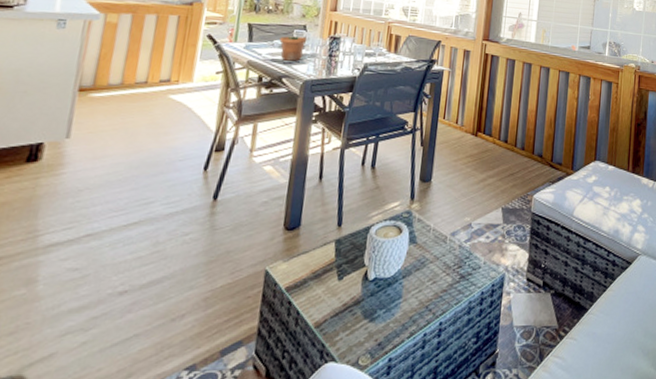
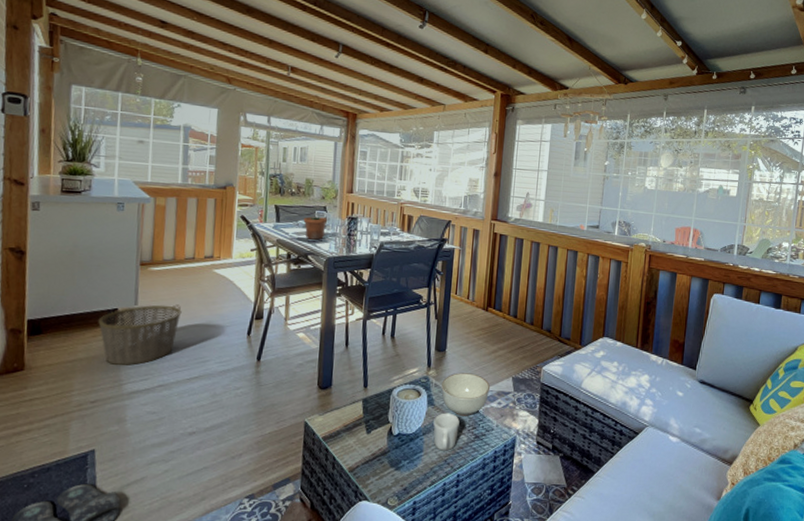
basket: none [15,136,126,212] -> present [98,304,182,366]
mug: none [414,251,444,296] -> present [433,413,460,451]
bowl: none [425,205,479,254] -> present [441,372,491,416]

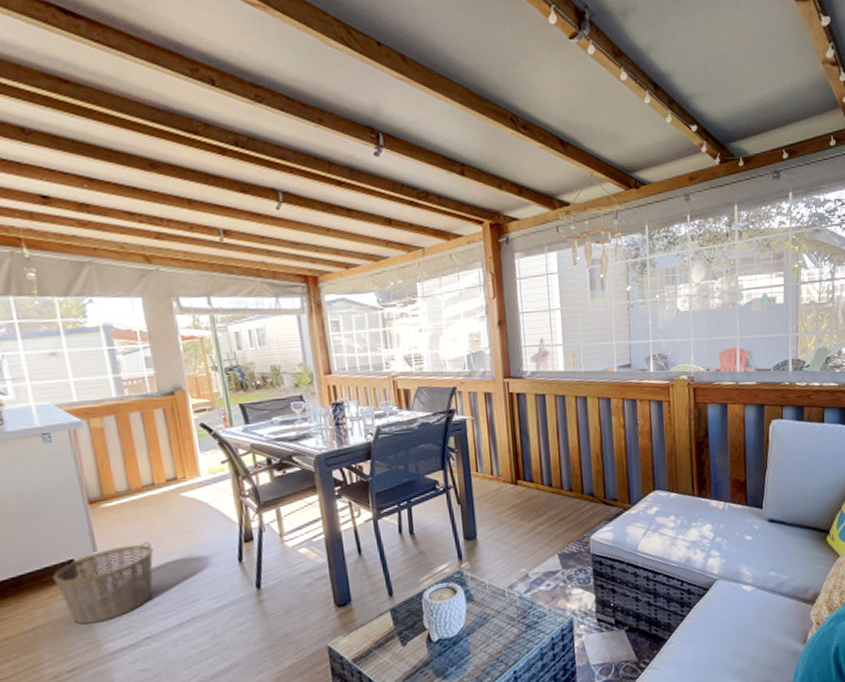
planter: present [303,216,328,240] -> none [277,408,308,438]
mug: present [433,413,460,451] -> none [476,606,507,649]
bowl: present [441,372,491,416] -> none [478,557,535,607]

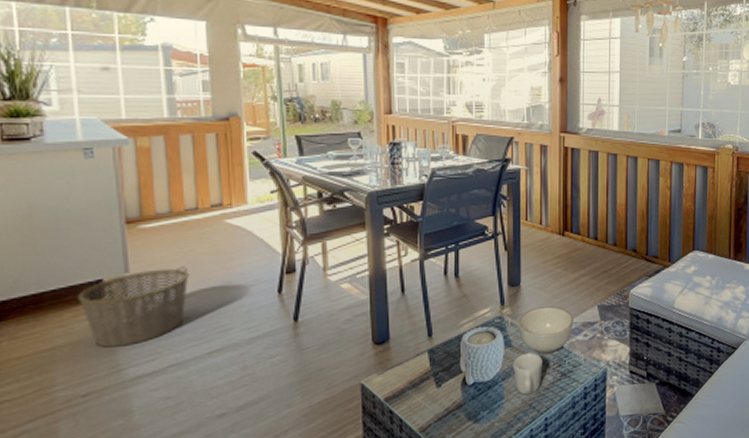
mug: none [476,606,507,649] -> present [513,352,543,395]
bowl: none [478,557,535,607] -> present [519,306,574,354]

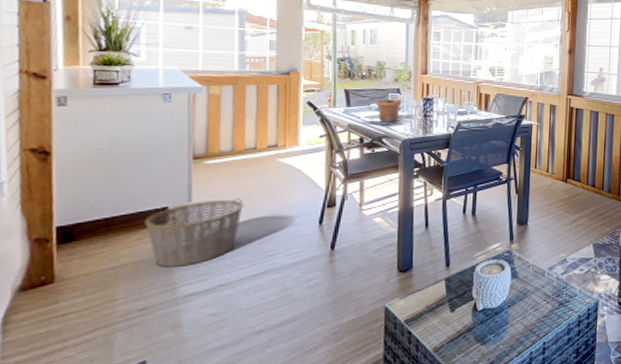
planter: none [333,144,365,173] -> present [376,98,402,123]
mug: present [513,352,543,395] -> none [518,283,544,321]
bowl: present [519,306,574,354] -> none [524,243,573,285]

